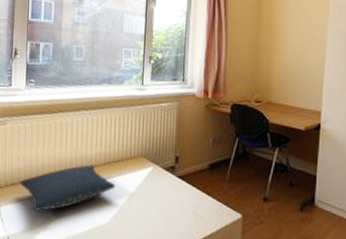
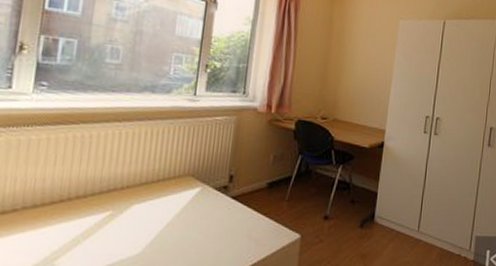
pillow: present [20,165,116,212] -> none [15,186,153,246]

